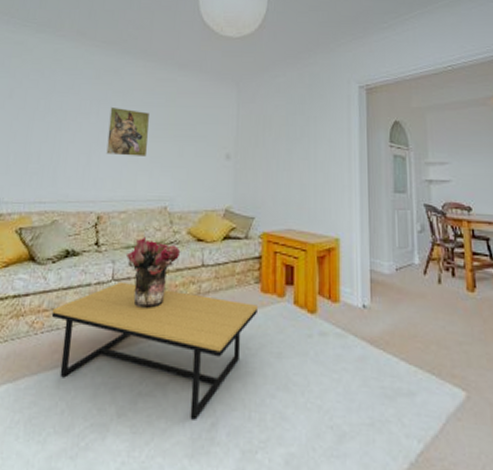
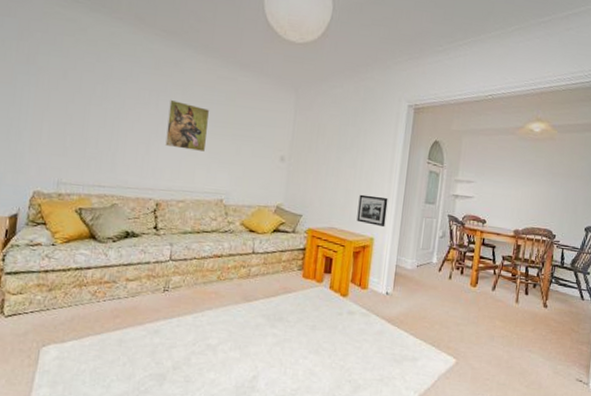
coffee table: present [51,281,257,420] -> none [113,262,299,373]
bouquet: present [125,236,181,309] -> none [182,224,234,286]
picture frame: none [317,188,351,225] -> present [356,194,388,228]

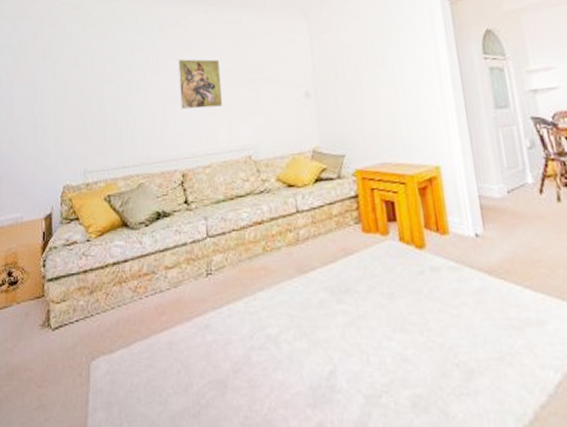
picture frame: present [356,194,388,228] -> none [408,112,451,151]

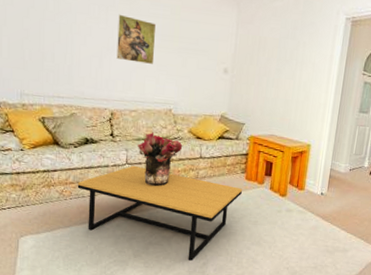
coffee table: none [152,237,362,369] -> present [77,165,242,261]
bouquet: none [217,189,273,263] -> present [137,132,183,187]

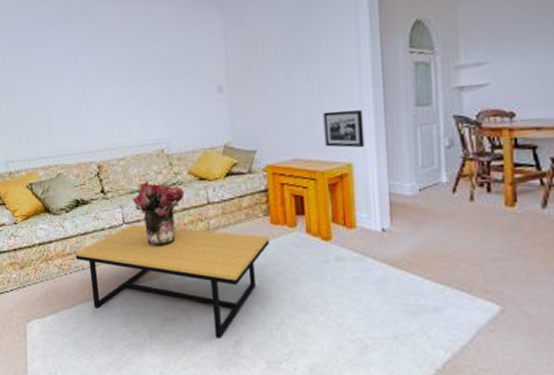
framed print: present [116,14,157,65] -> none [89,51,135,103]
picture frame: none [295,104,325,135] -> present [323,109,365,148]

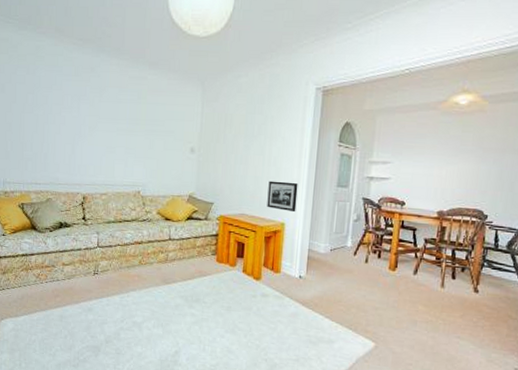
coffee table: present [75,224,269,338] -> none [52,248,213,348]
bouquet: present [131,180,185,247] -> none [107,214,152,270]

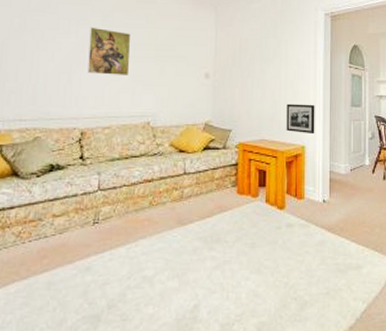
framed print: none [88,102,125,149] -> present [88,26,131,77]

